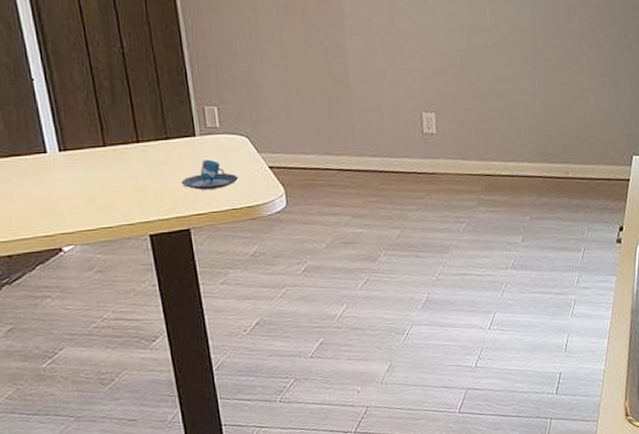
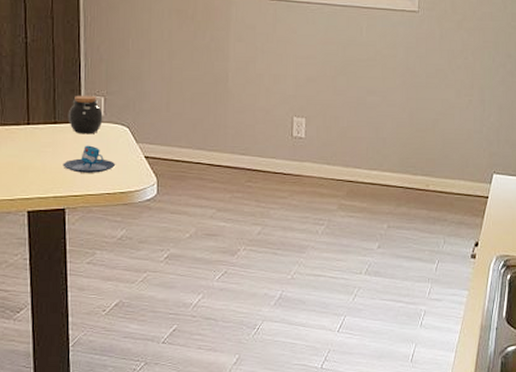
jar: none [179,105,219,149] -> present [68,95,103,135]

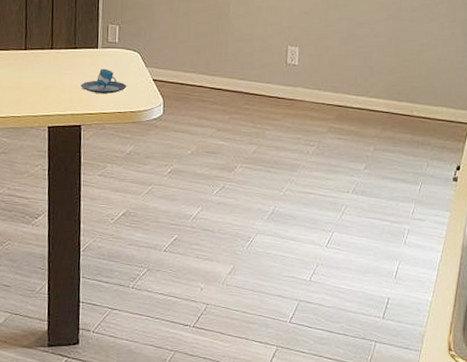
jar: present [68,95,103,135] -> none [86,23,118,59]

